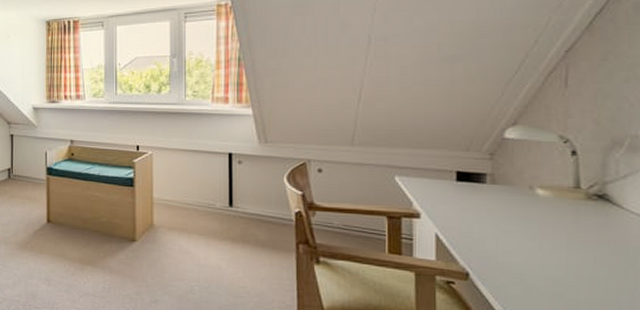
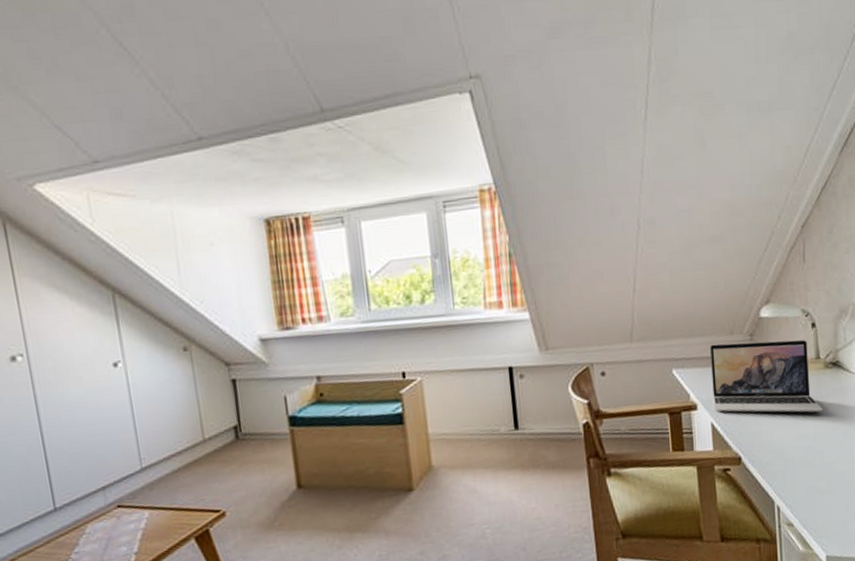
laptop: none [440,158,582,245] -> present [710,339,824,413]

